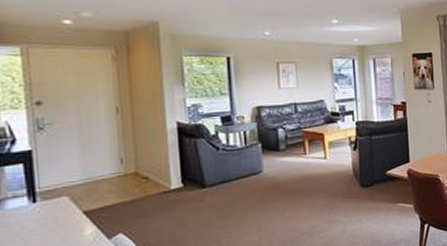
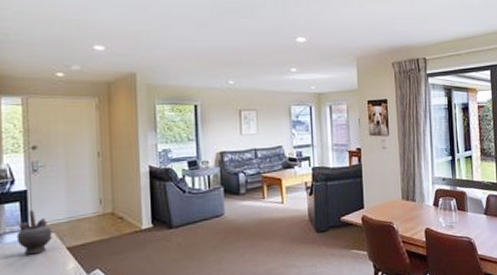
teapot: none [21,171,65,221] -> present [16,209,52,255]

